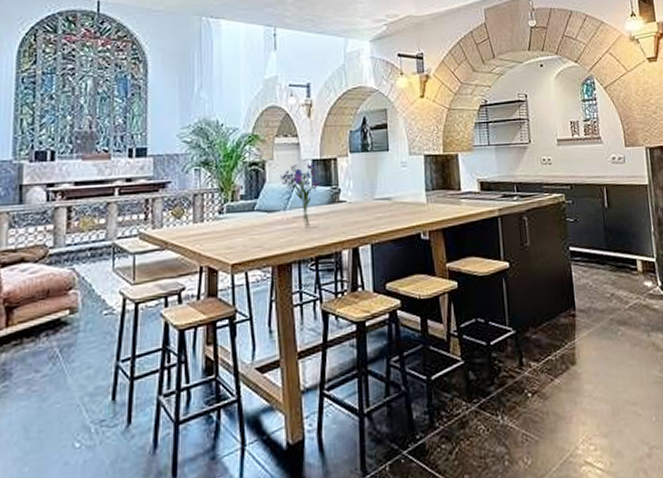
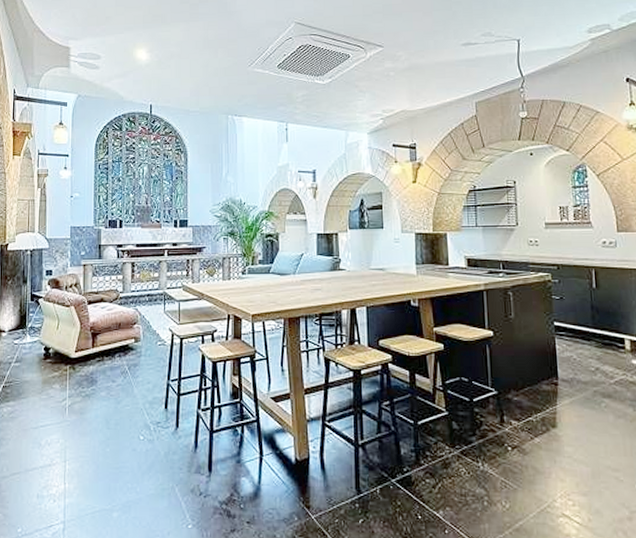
flowers: present [280,163,321,229] -> none [291,236,324,290]

